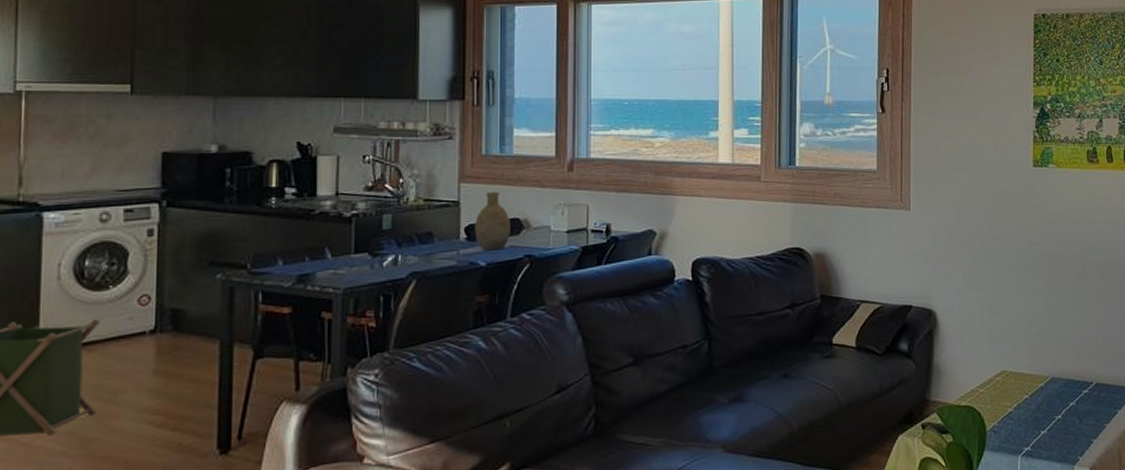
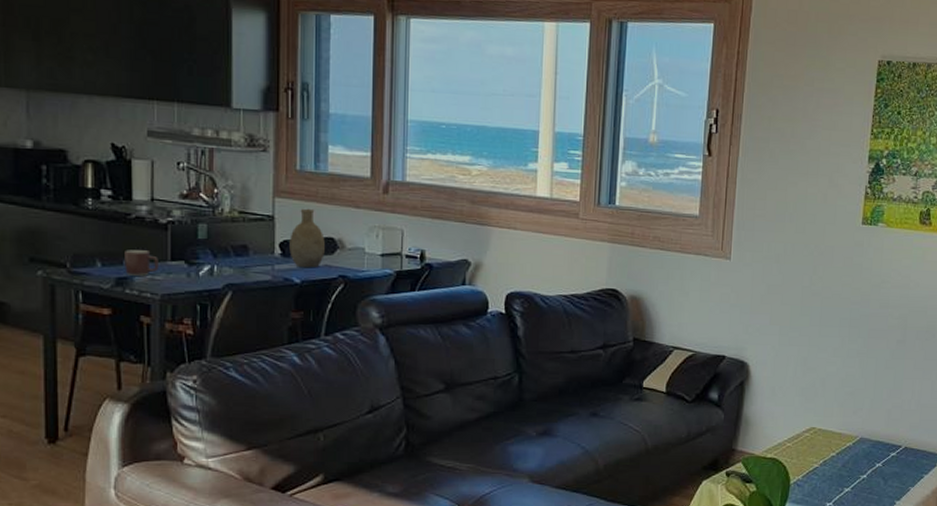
mug: none [307,245,342,272] -> present [125,250,159,276]

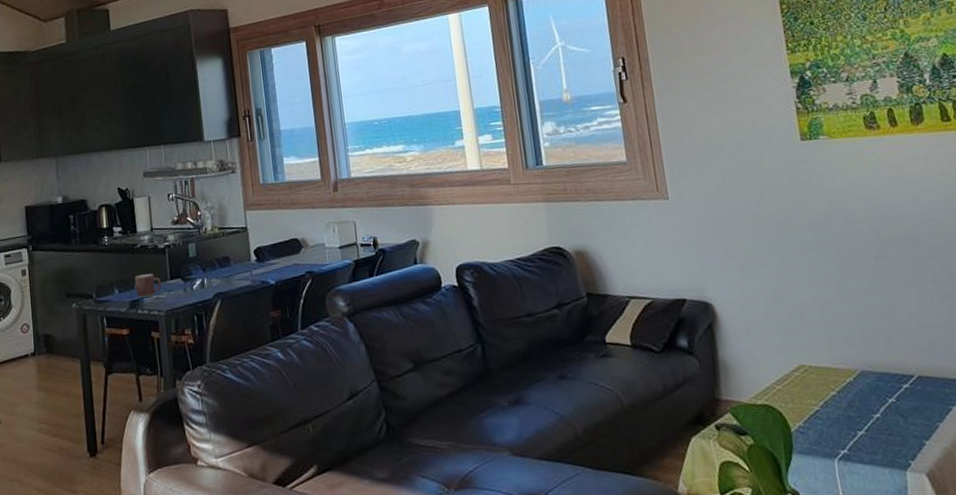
decorative vase: present [289,208,325,268] -> none [261,215,292,270]

